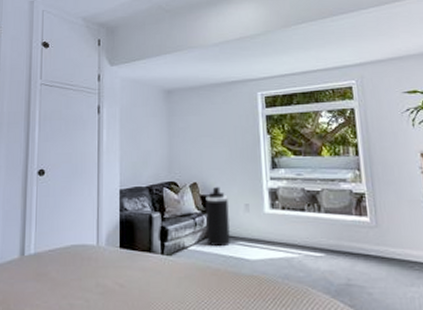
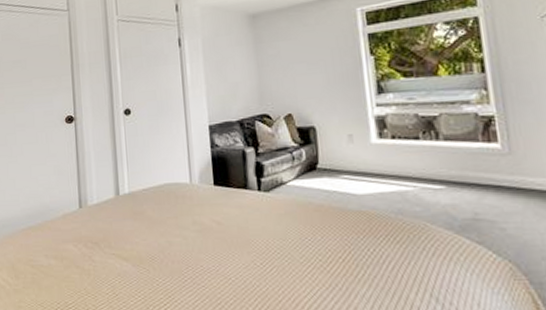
trash can: present [205,186,230,247] -> none [302,116,333,182]

